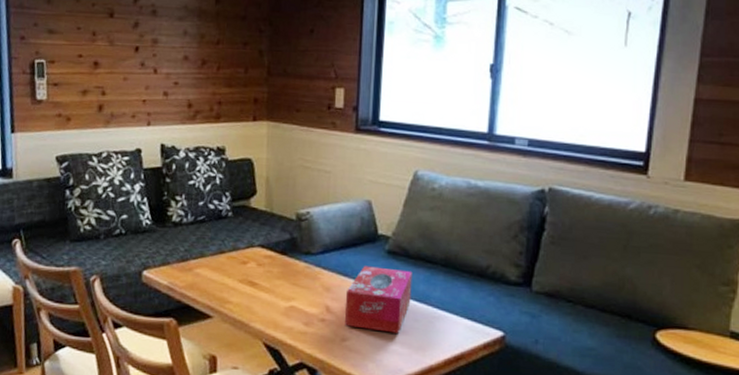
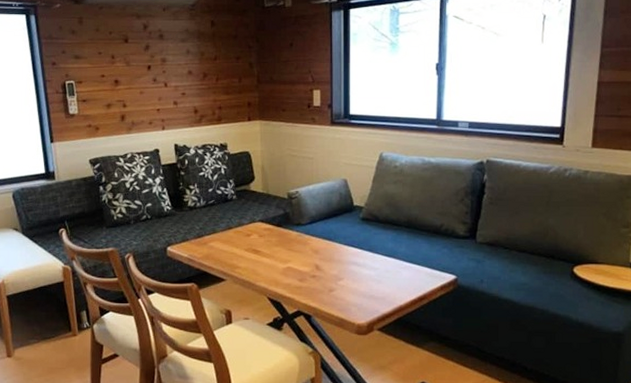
tissue box: present [345,266,413,334] -> none [330,231,383,283]

